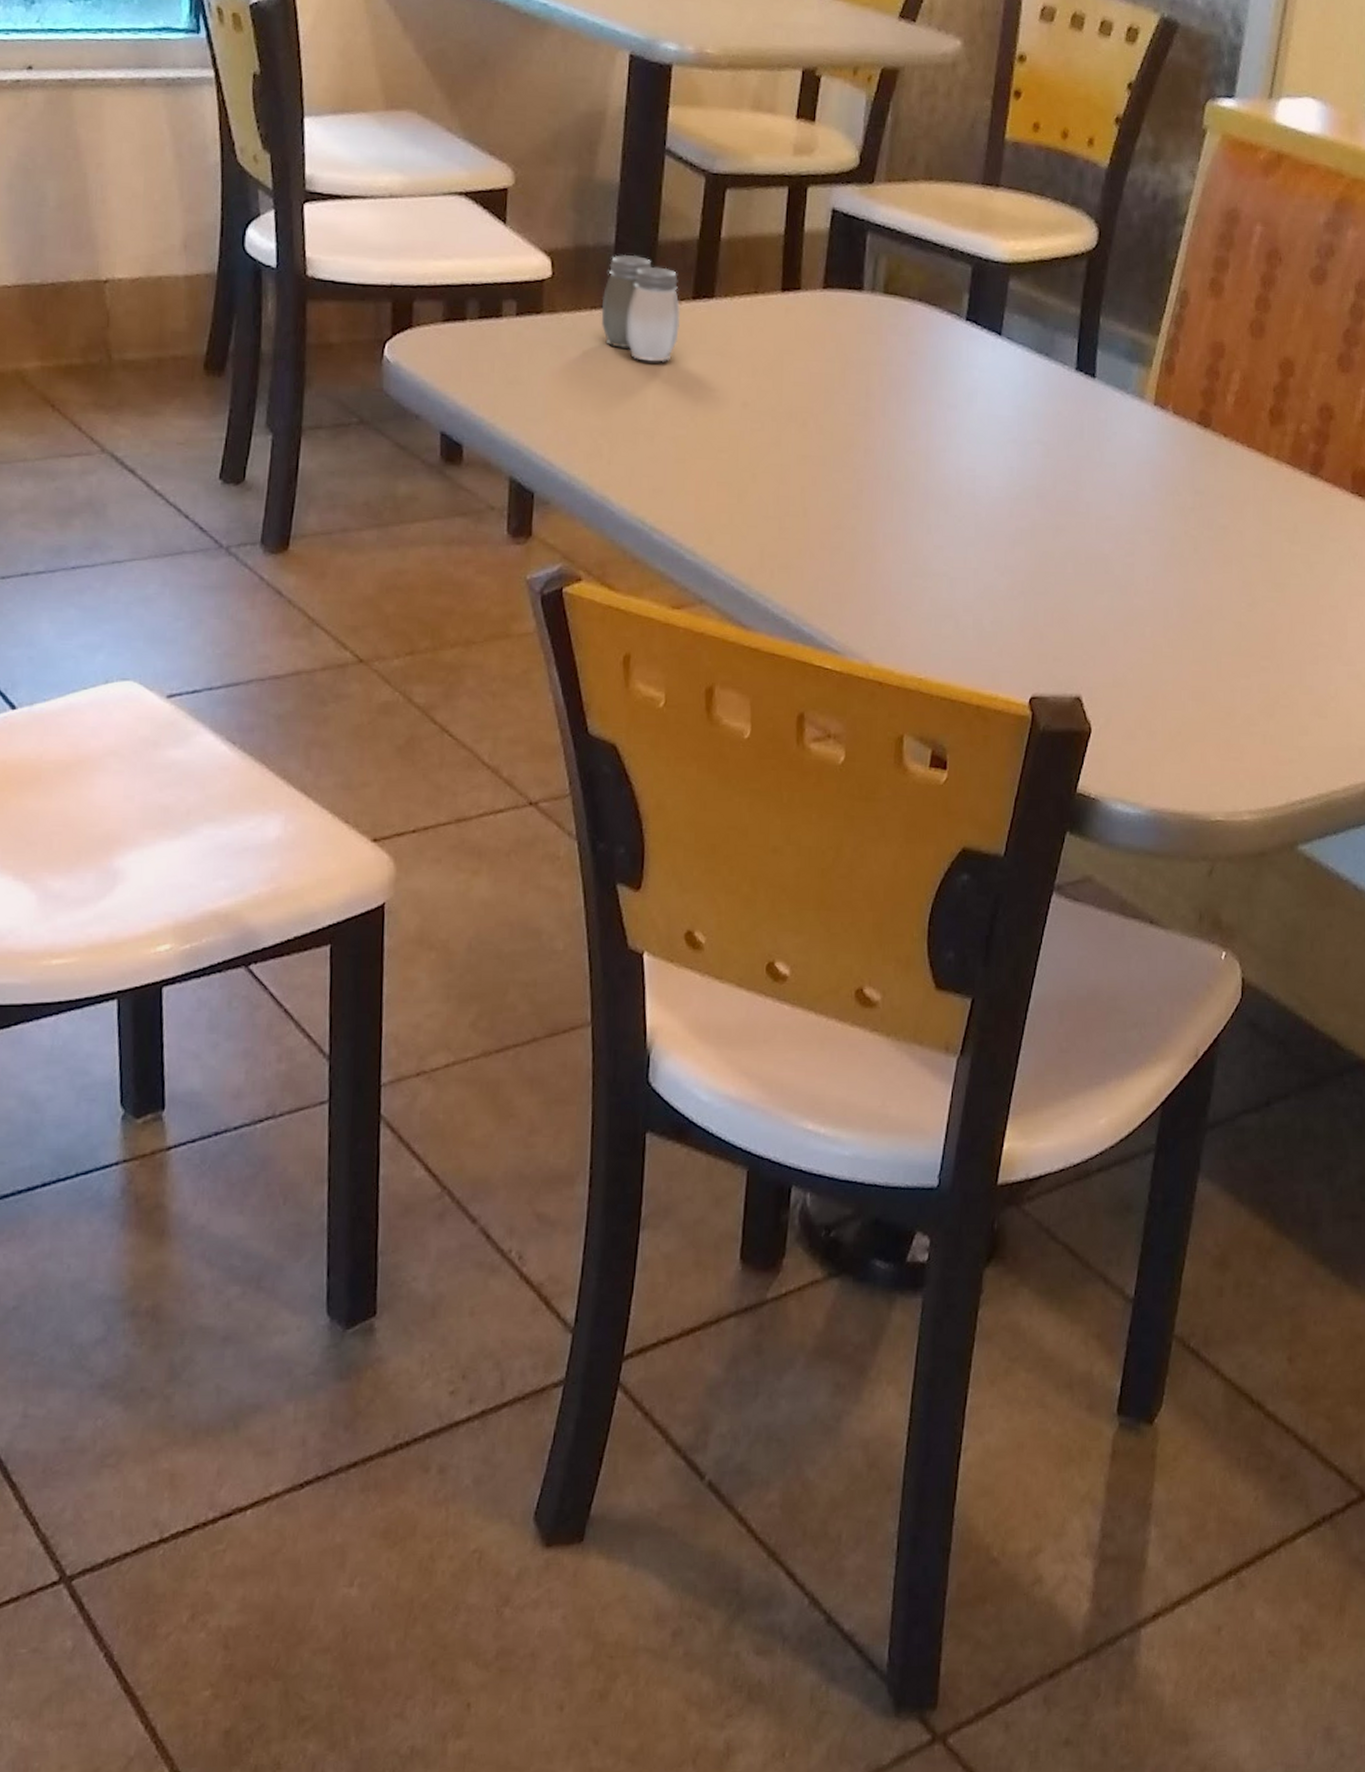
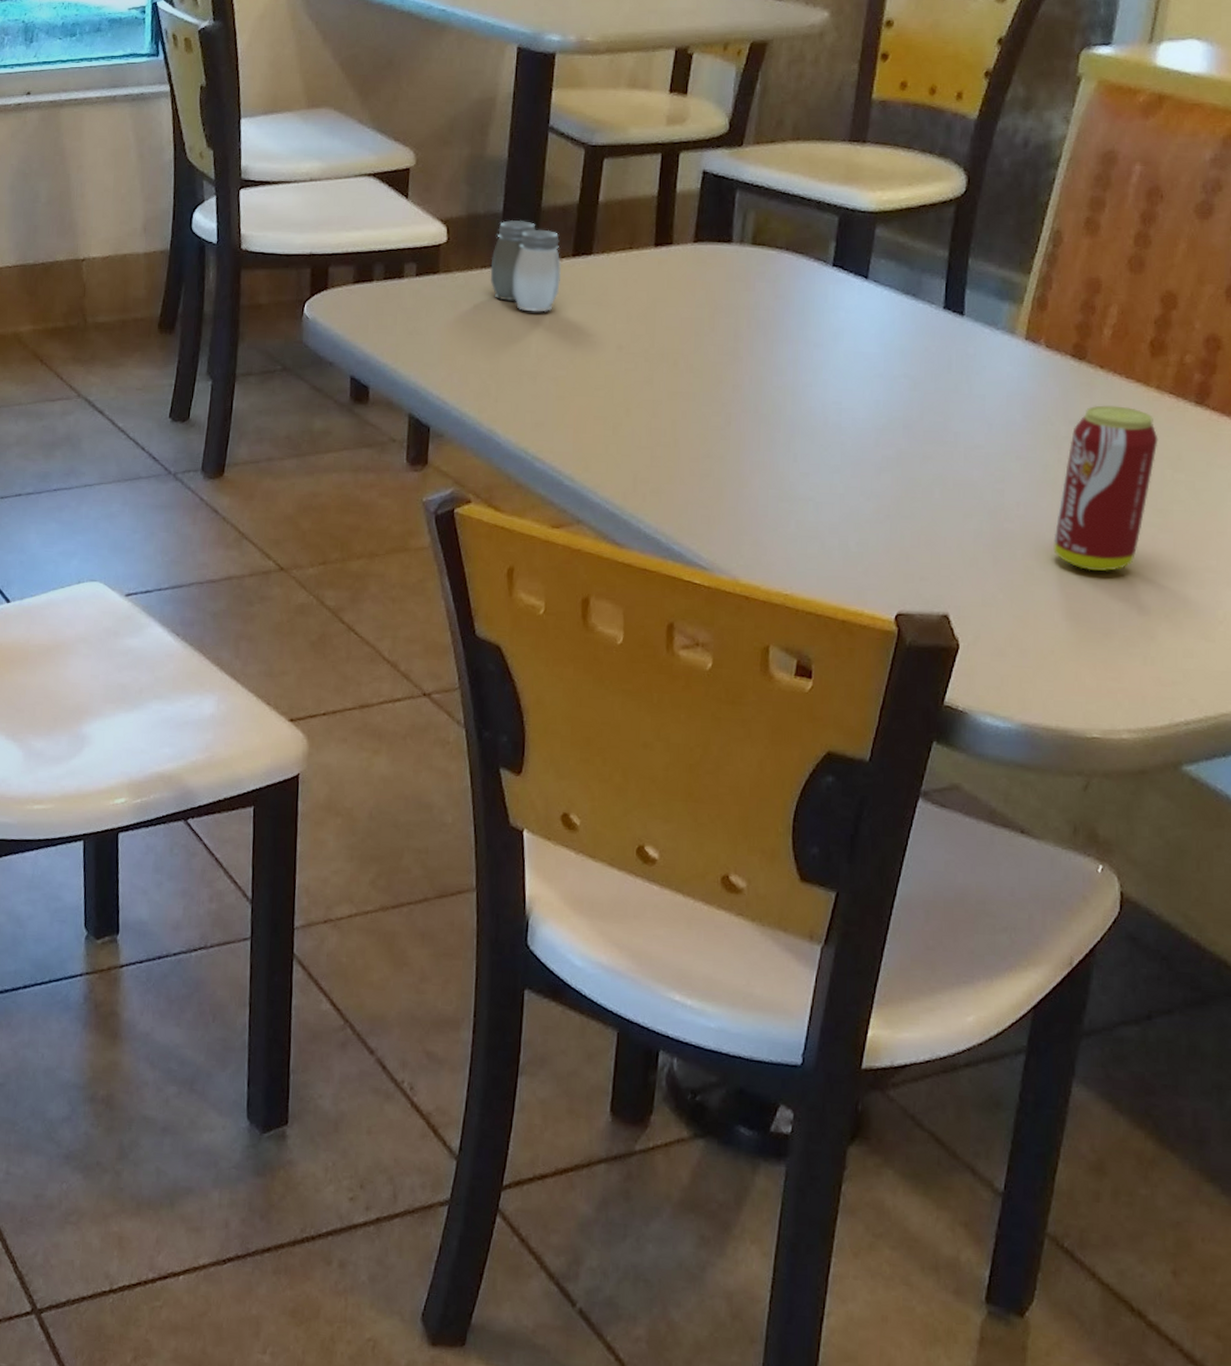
beverage can: none [1180,475,1277,649] -> present [1053,405,1158,572]

